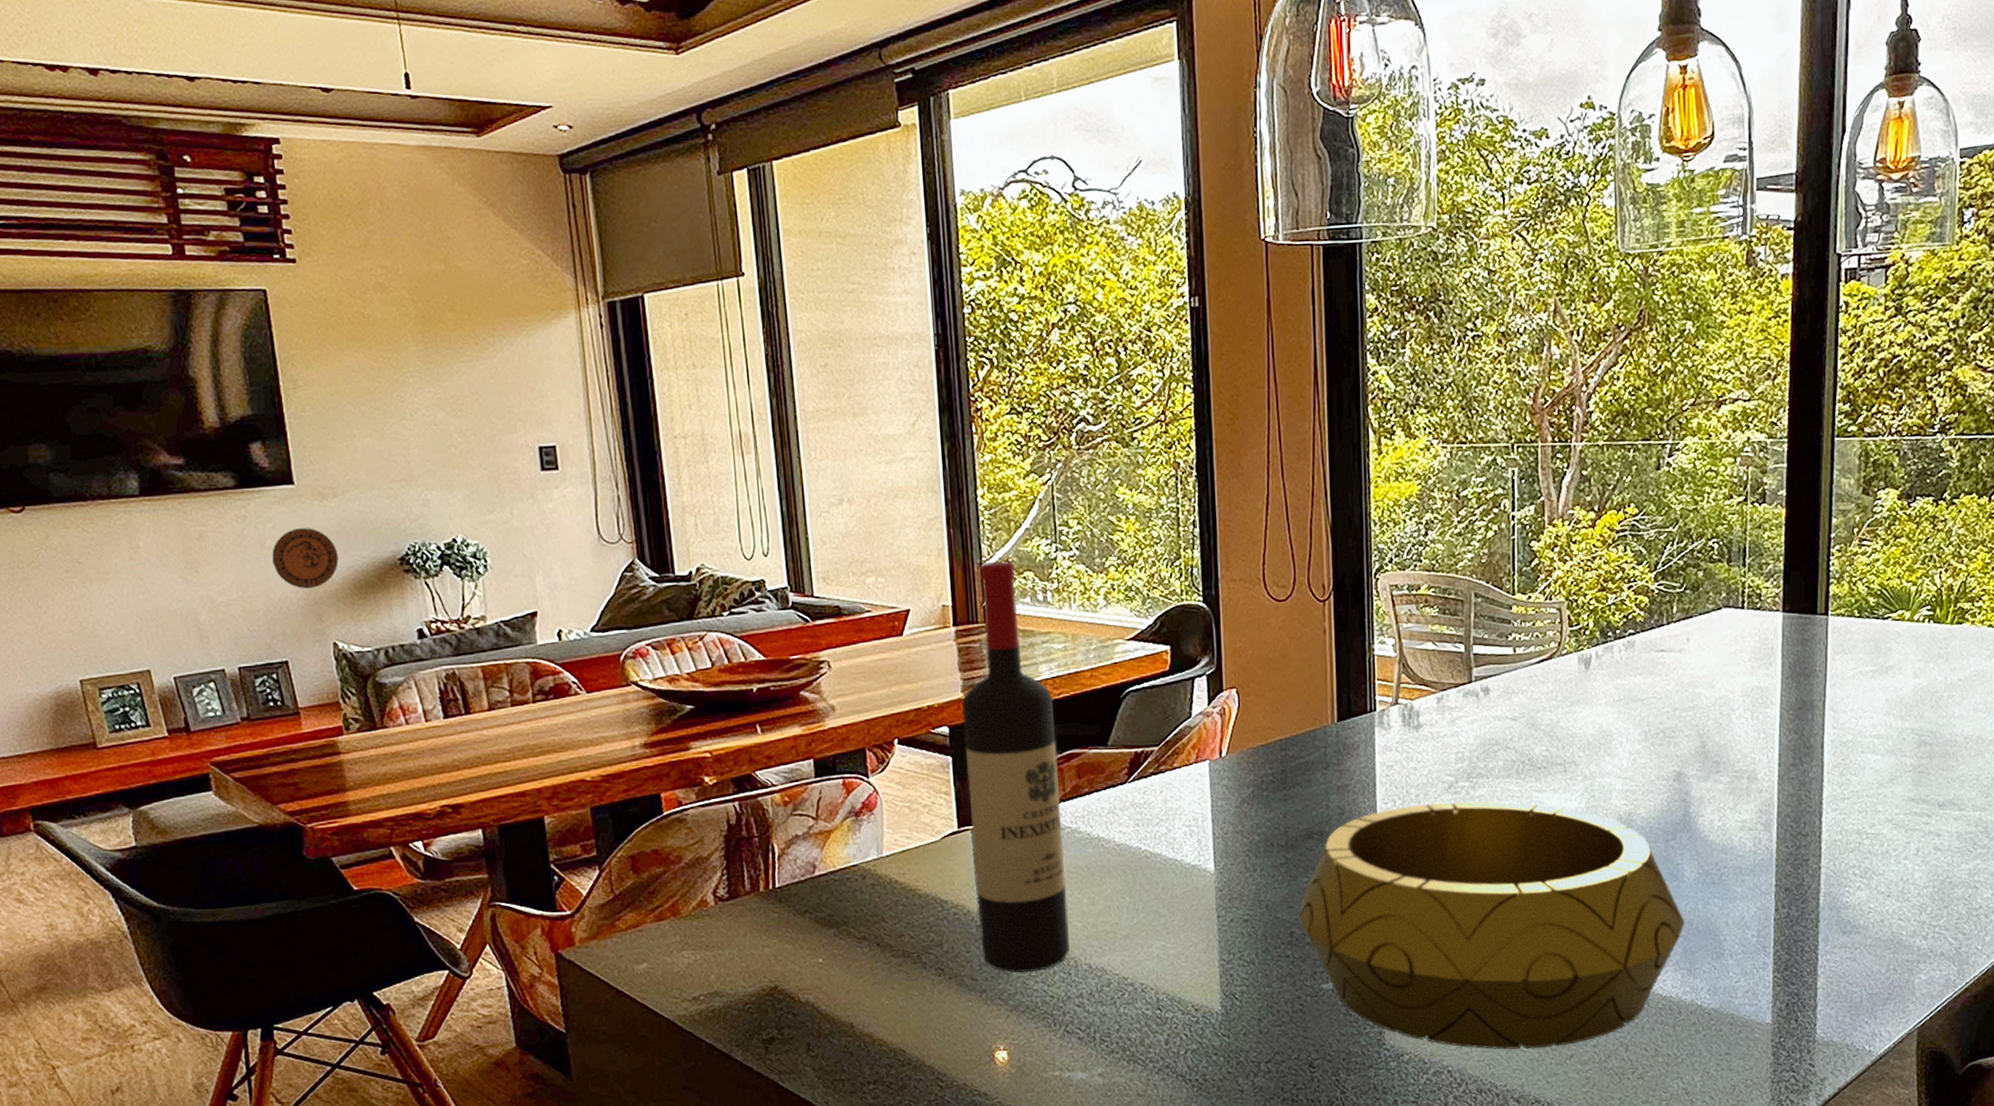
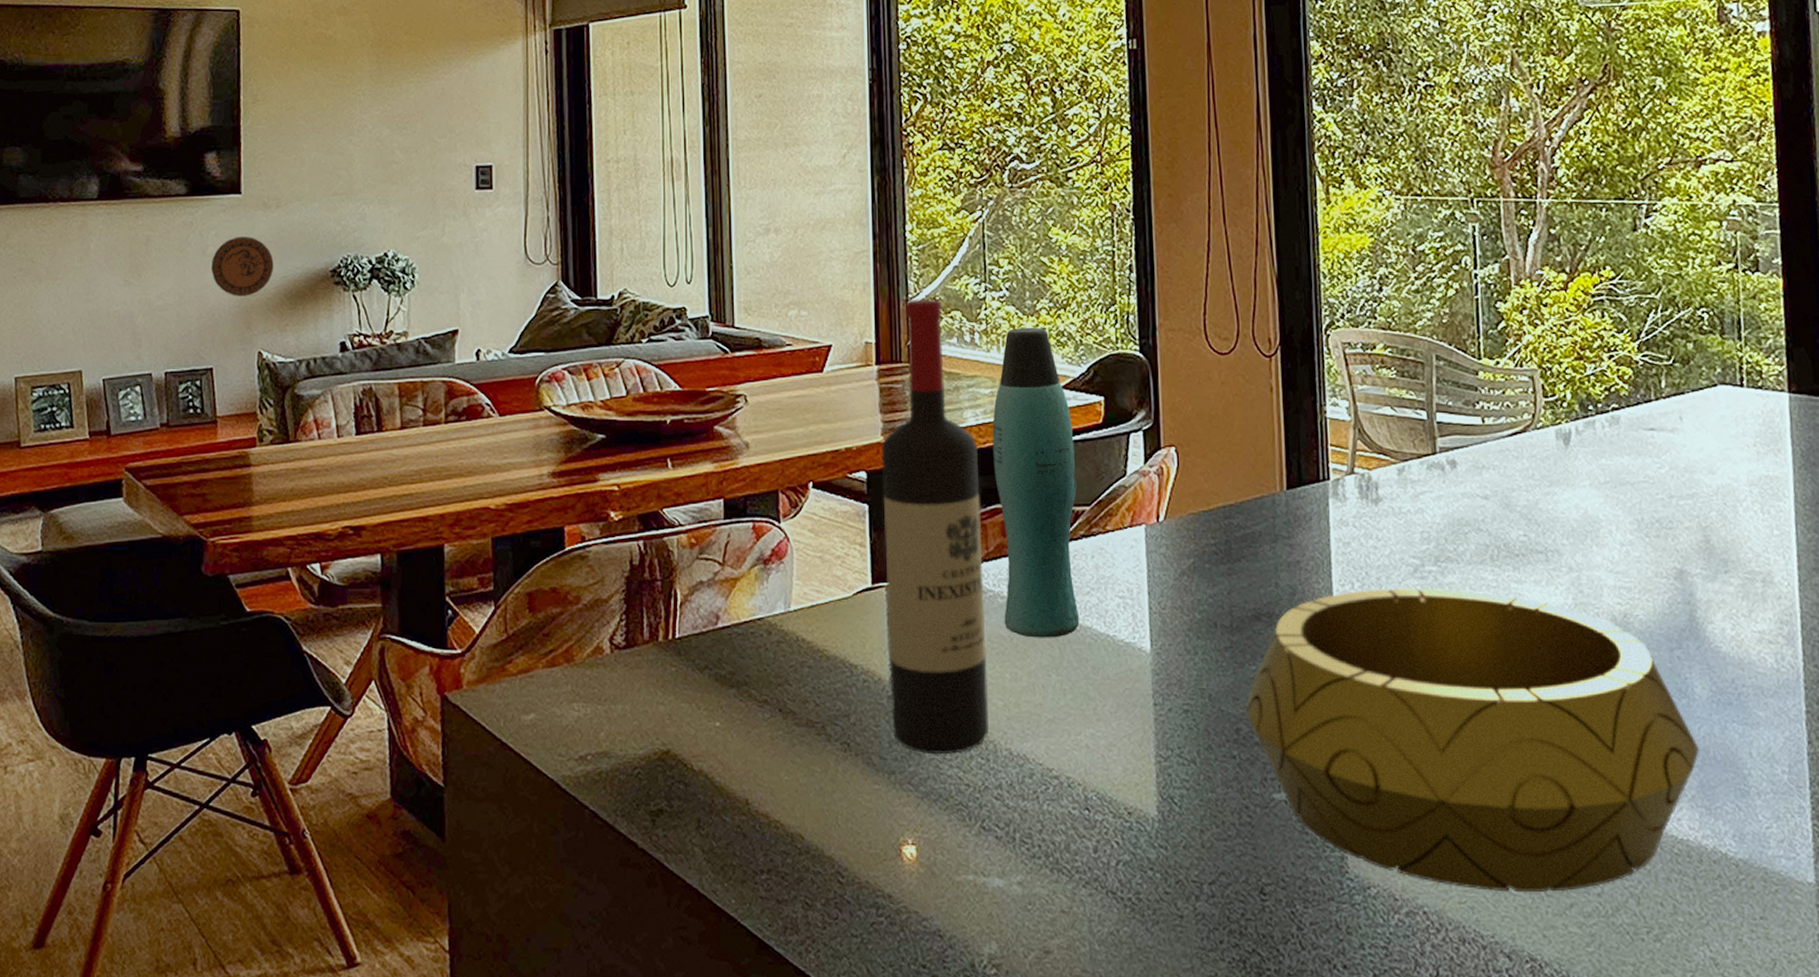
bottle: none [1066,583,1150,867] -> present [992,327,1080,638]

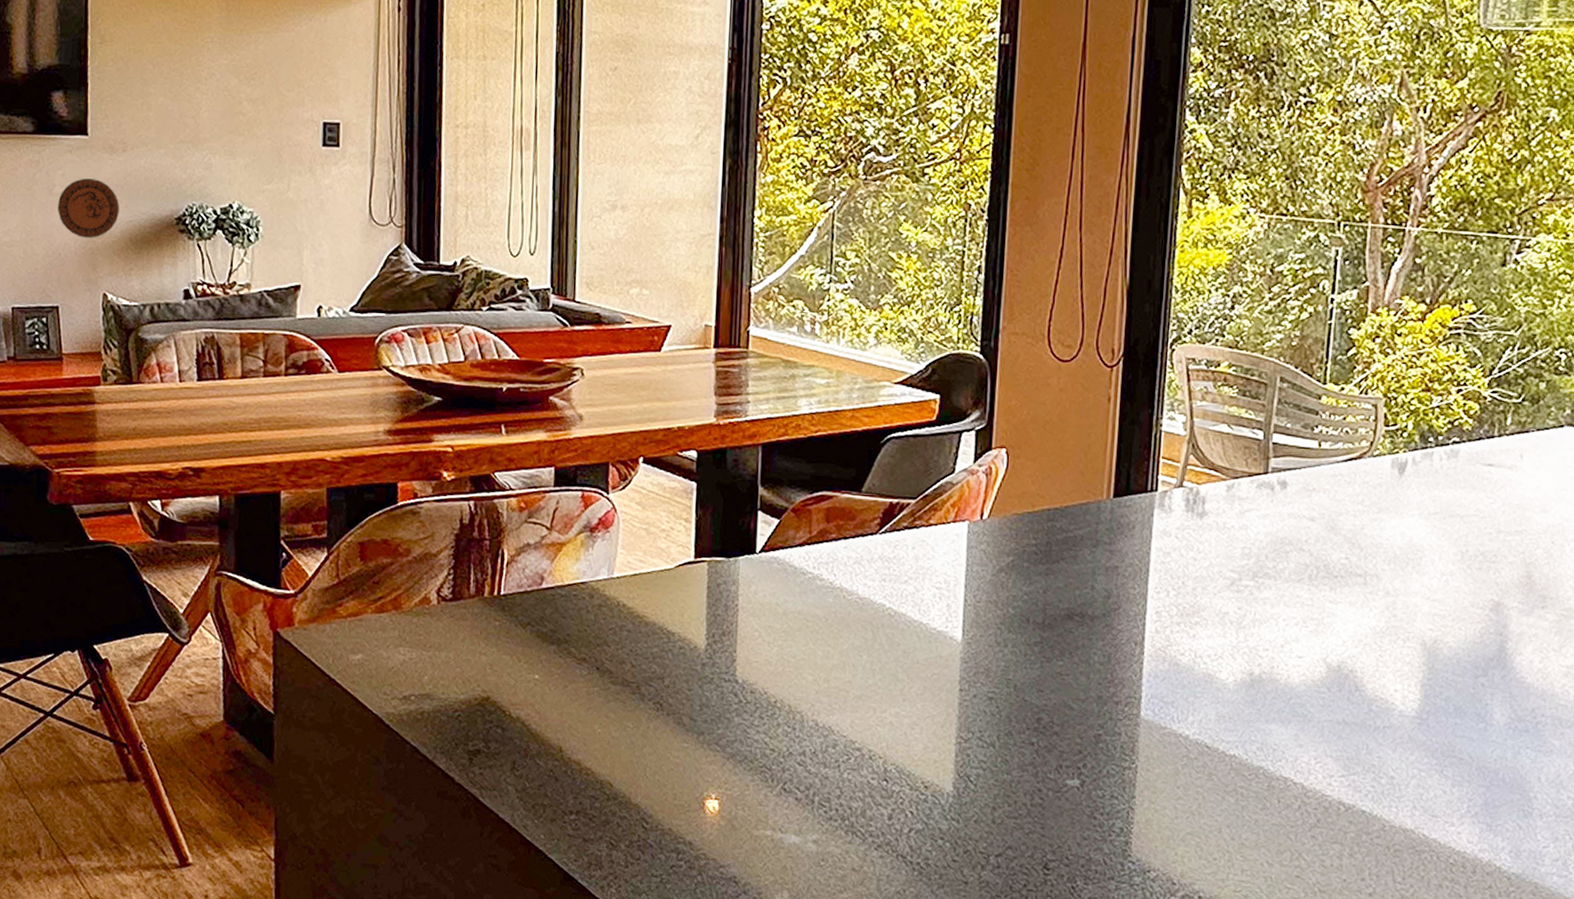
wine bottle: present [881,299,989,755] -> none [704,285,810,722]
bottle: present [992,327,1080,638] -> none [821,321,906,622]
decorative bowl: present [1246,587,1699,893] -> none [1049,598,1489,889]

